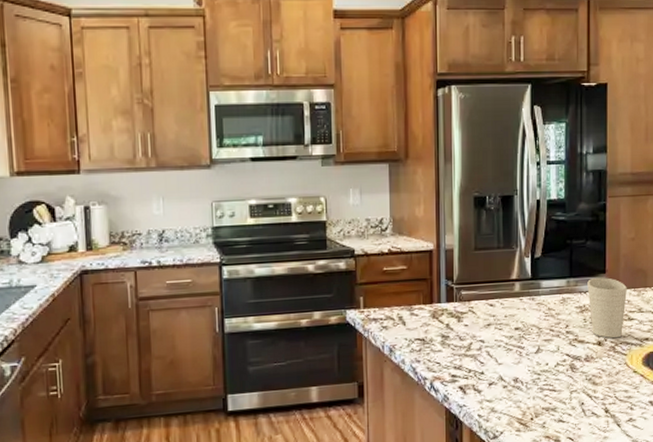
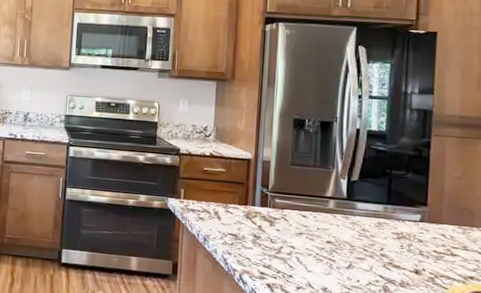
cup: present [587,277,627,339] -> none [406,209,451,271]

